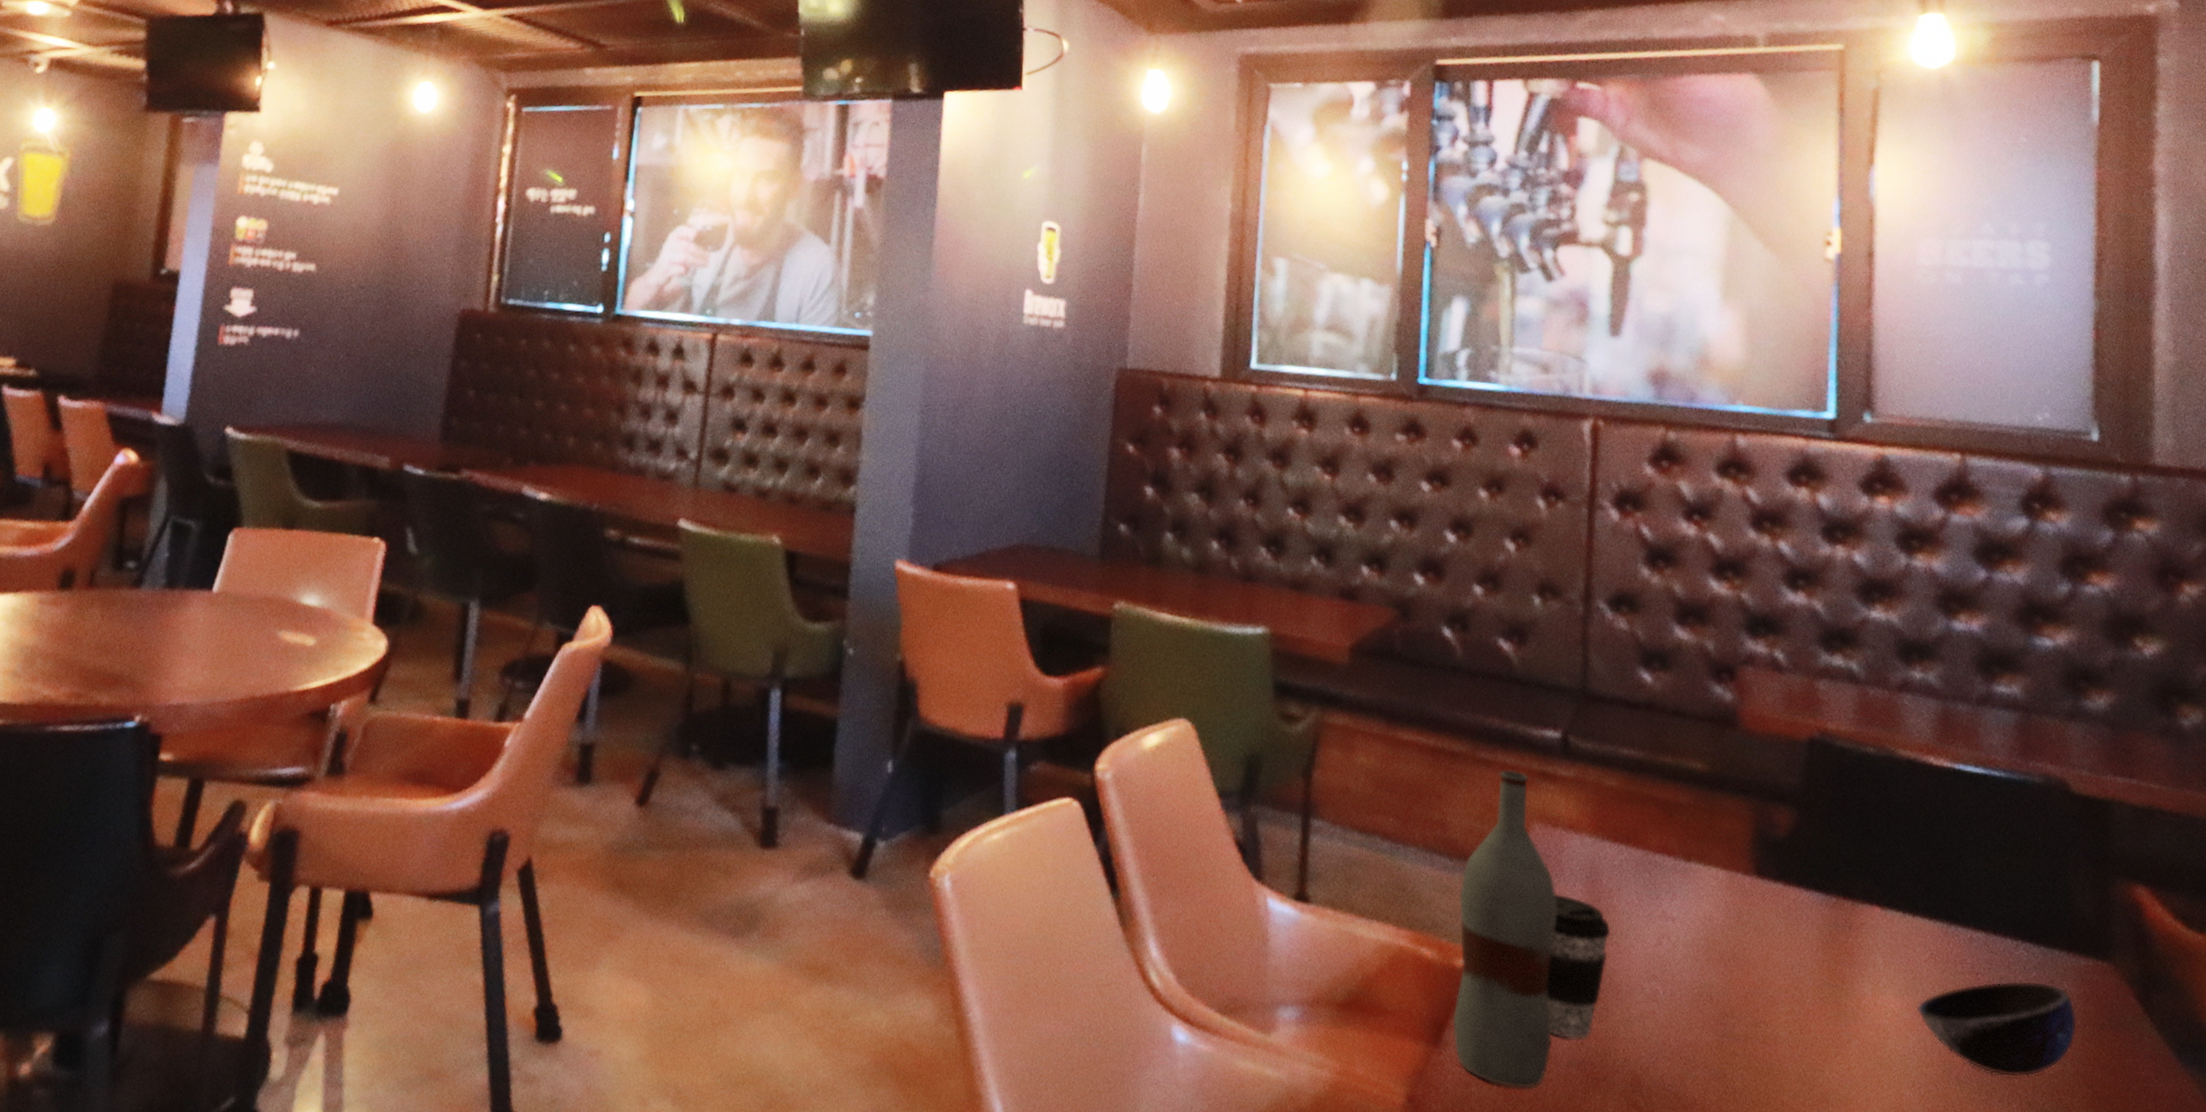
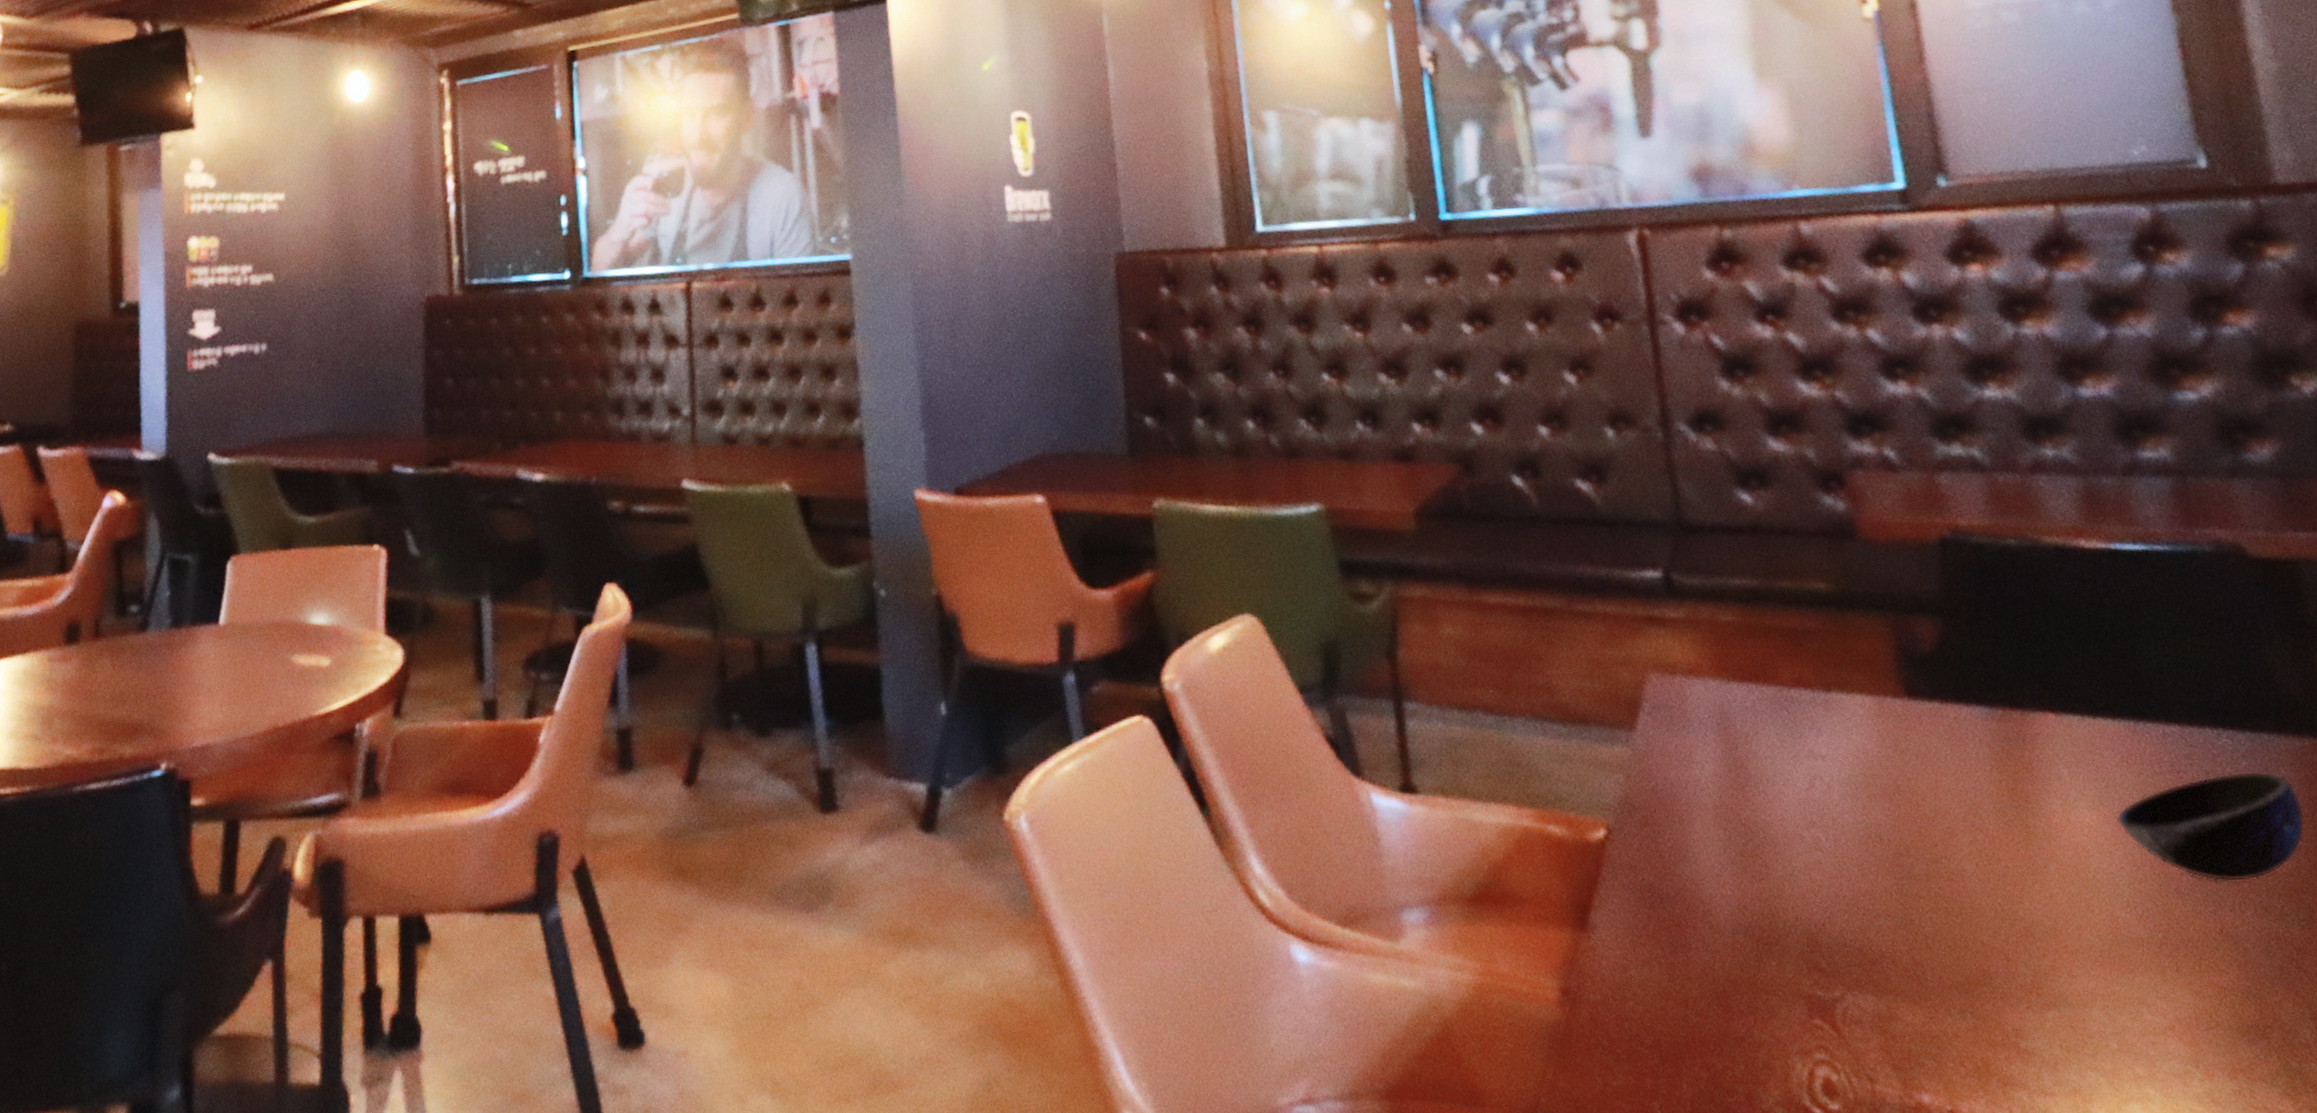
bottle: present [1453,770,1557,1089] -> none [1579,619,1712,966]
coffee cup: present [1546,893,1611,1039] -> none [1685,746,1757,903]

